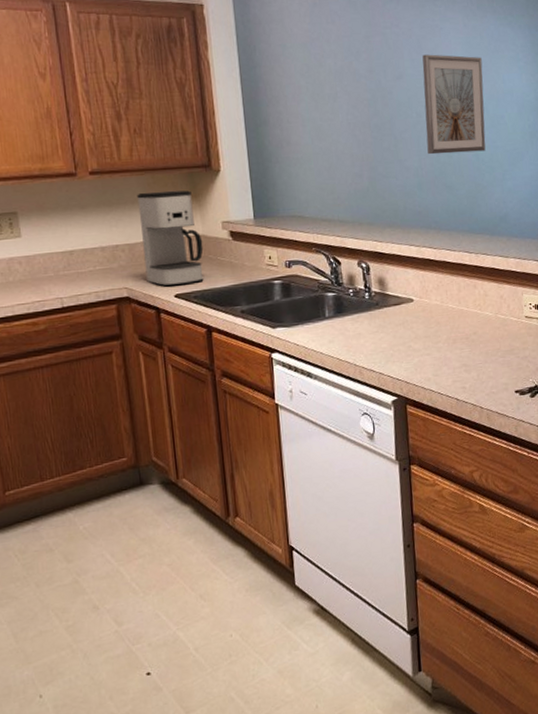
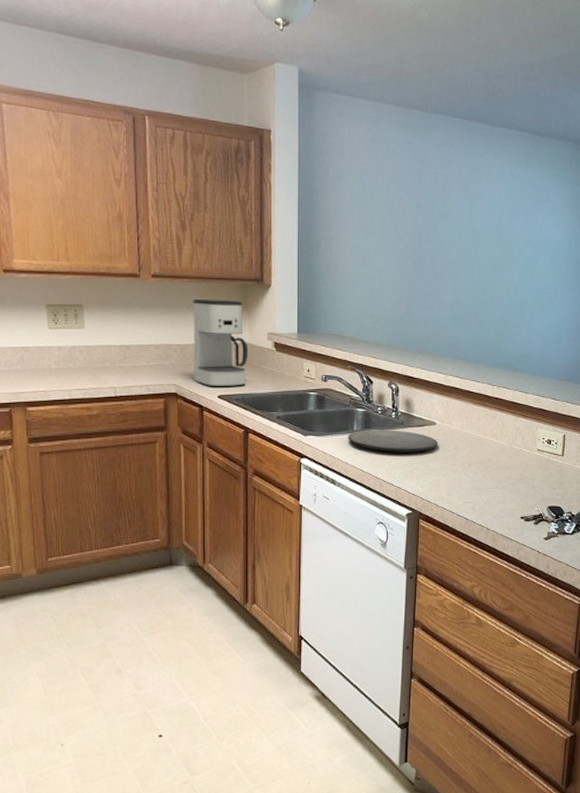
plate: none [320,311,418,336] -> present [348,430,438,452]
picture frame: present [422,54,486,155] -> none [464,197,523,293]

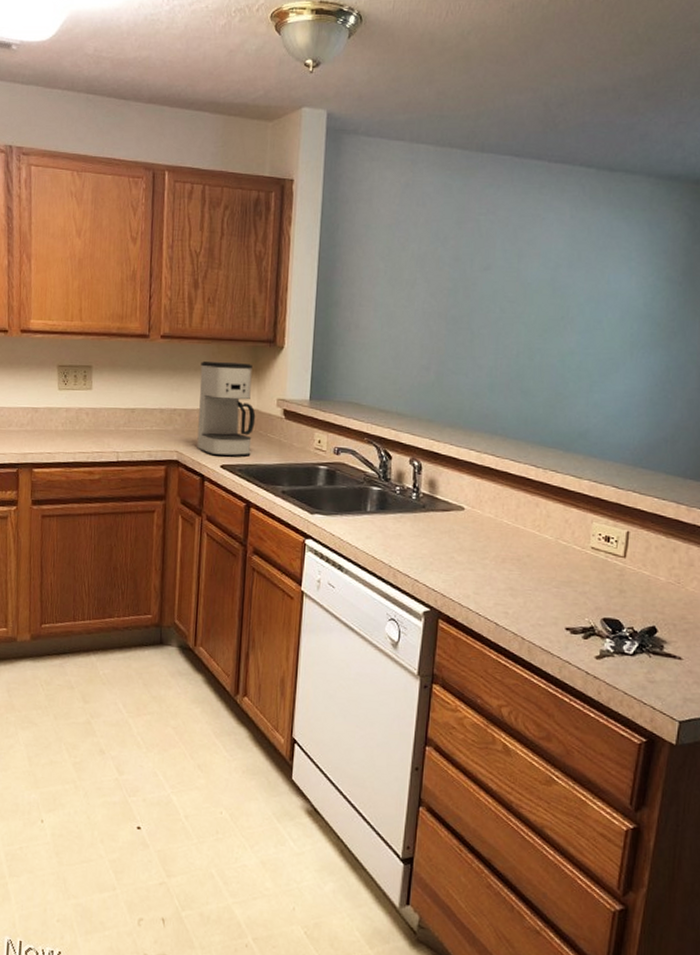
plate: present [348,430,438,452] -> none [359,511,466,541]

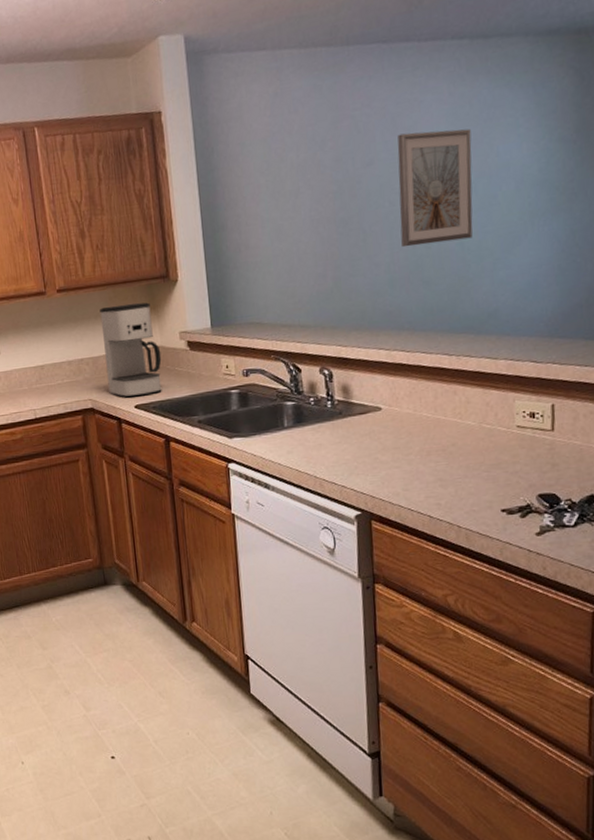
picture frame: none [506,245,586,358] -> present [397,128,473,248]

